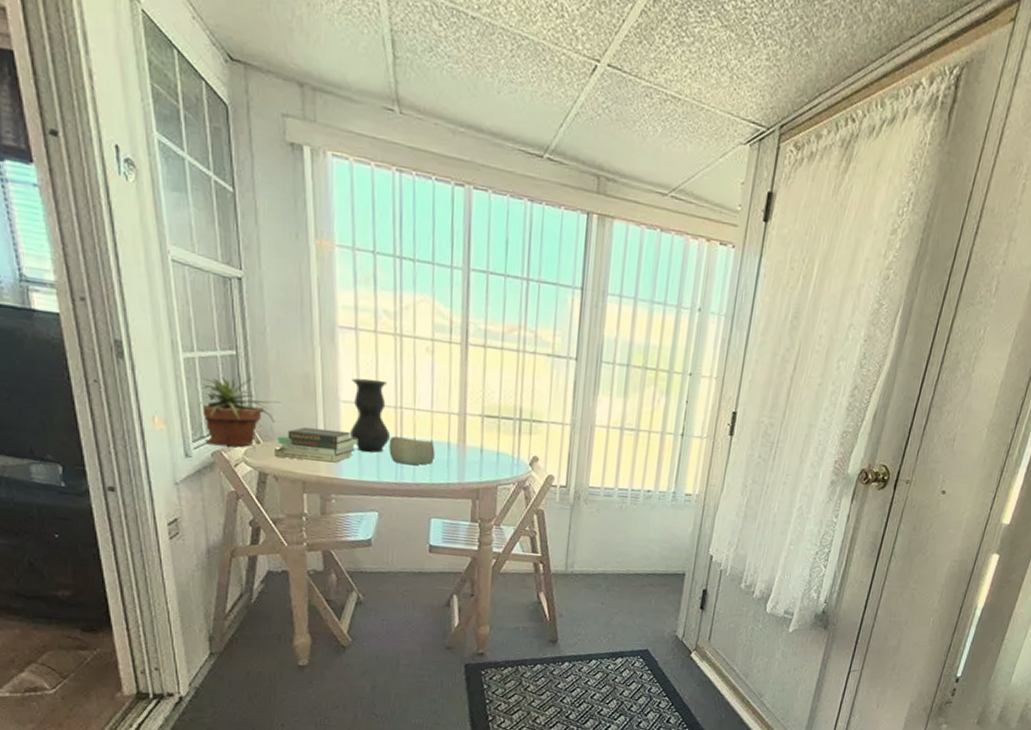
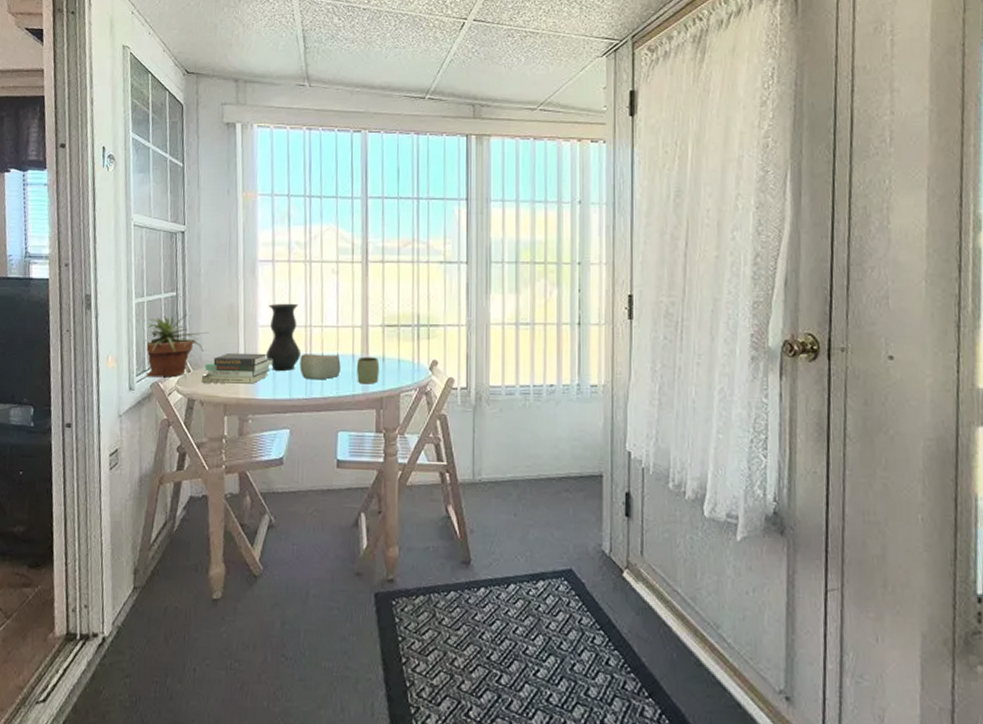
mug: none [451,445,477,474] -> present [356,356,380,384]

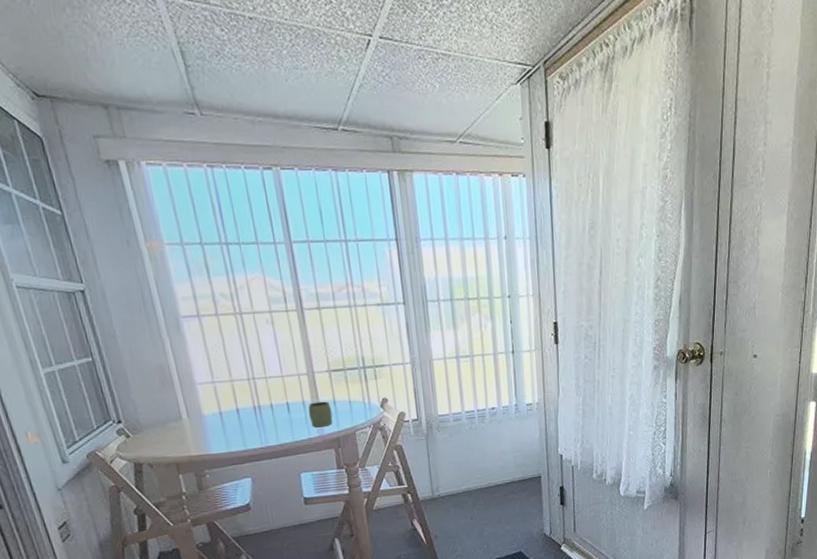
potted plant: present [145,313,210,379] -> none [65,378,143,449]
books: present [202,352,273,384] -> none [145,410,221,446]
vase: present [265,303,302,371] -> none [203,357,249,425]
decorative bowl: present [300,354,341,380] -> none [248,403,293,430]

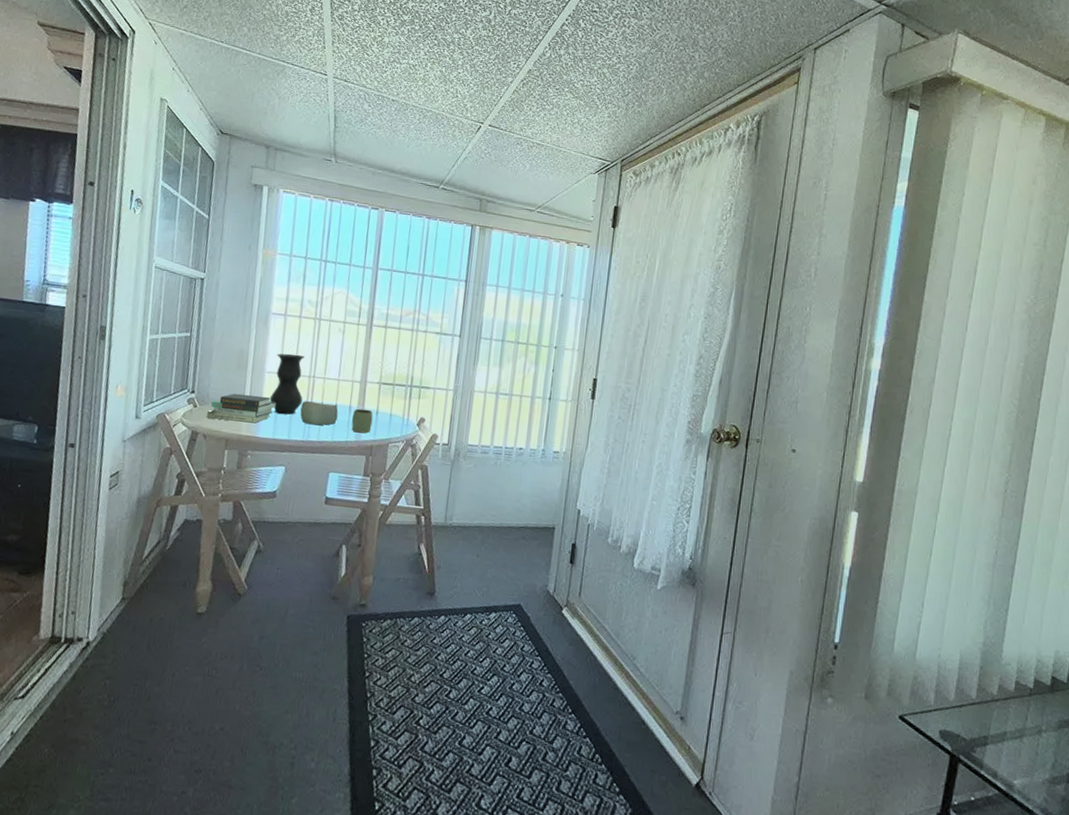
books: none [145,410,221,446] -> present [207,393,276,423]
vase: none [203,357,249,425] -> present [269,353,305,415]
decorative bowl: none [248,403,293,430] -> present [300,401,338,426]

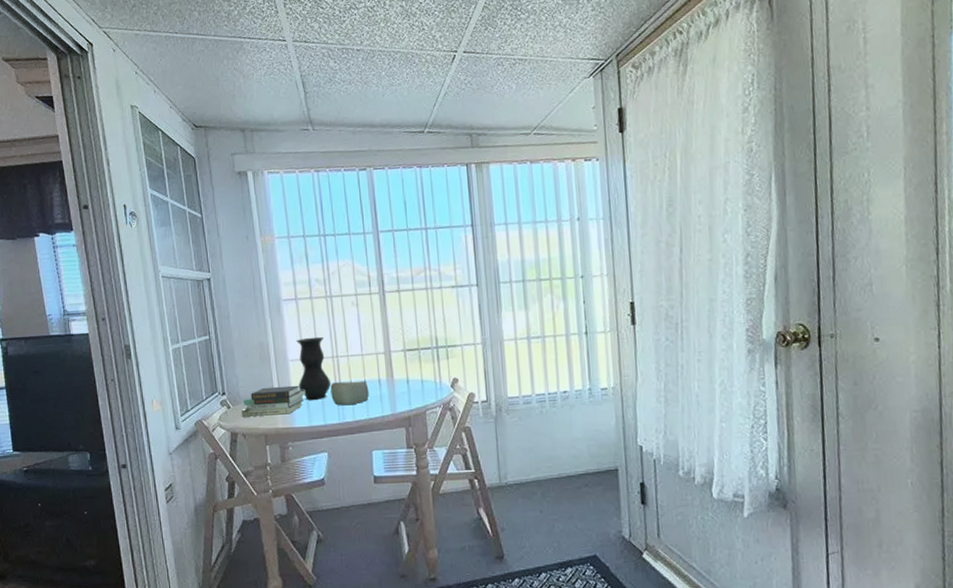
mug: present [351,408,373,433] -> none [383,380,406,406]

